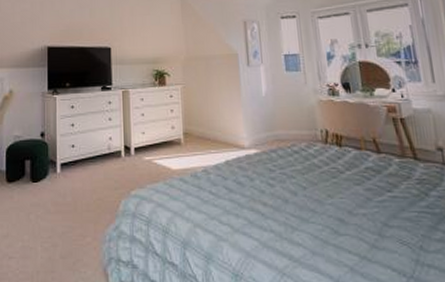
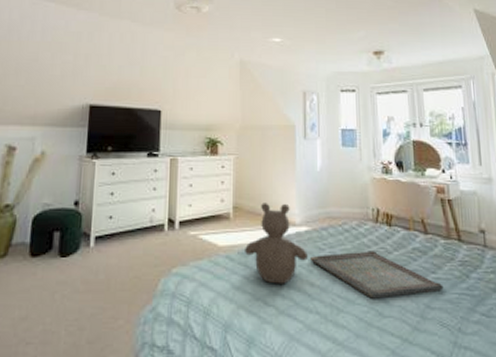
teddy bear: none [196,128,259,204] -> present [243,203,308,284]
serving tray: none [261,171,401,217] -> present [310,251,444,299]

